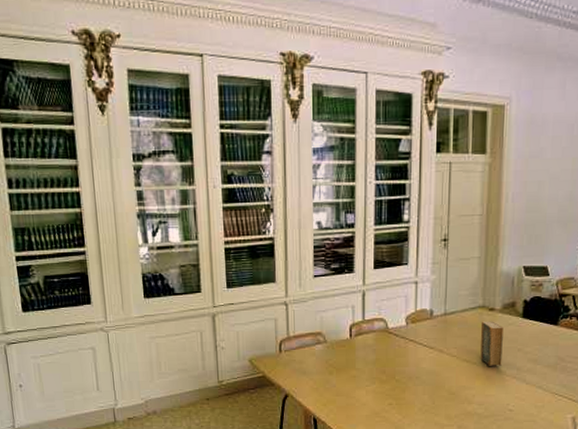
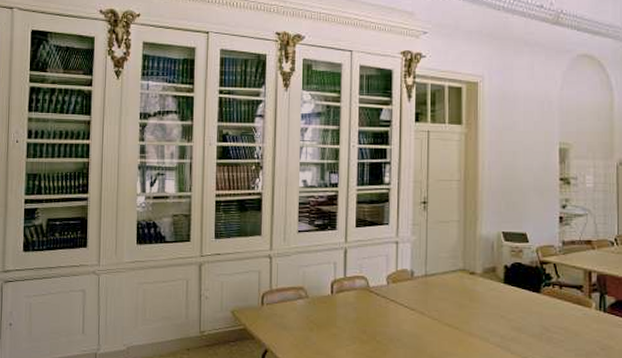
hardback book: present [480,321,504,366] -> none [462,285,485,333]

